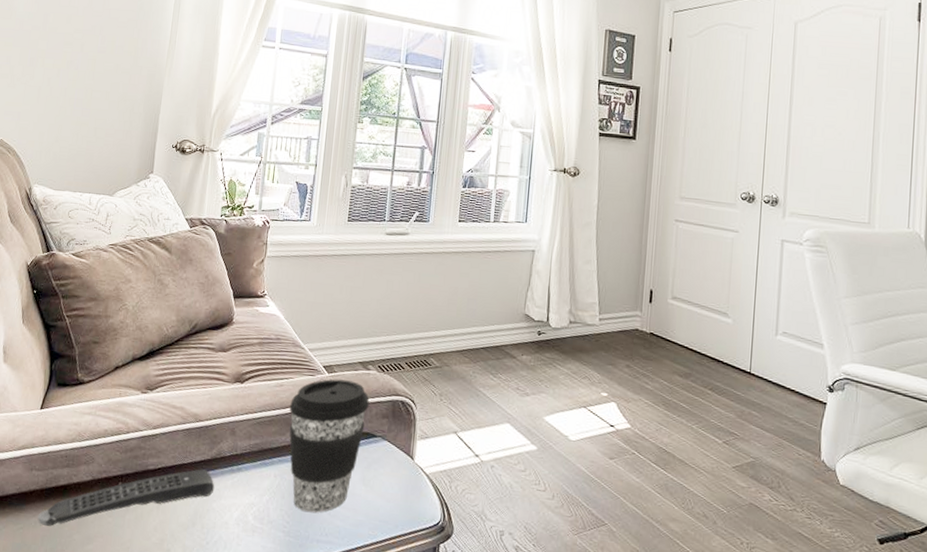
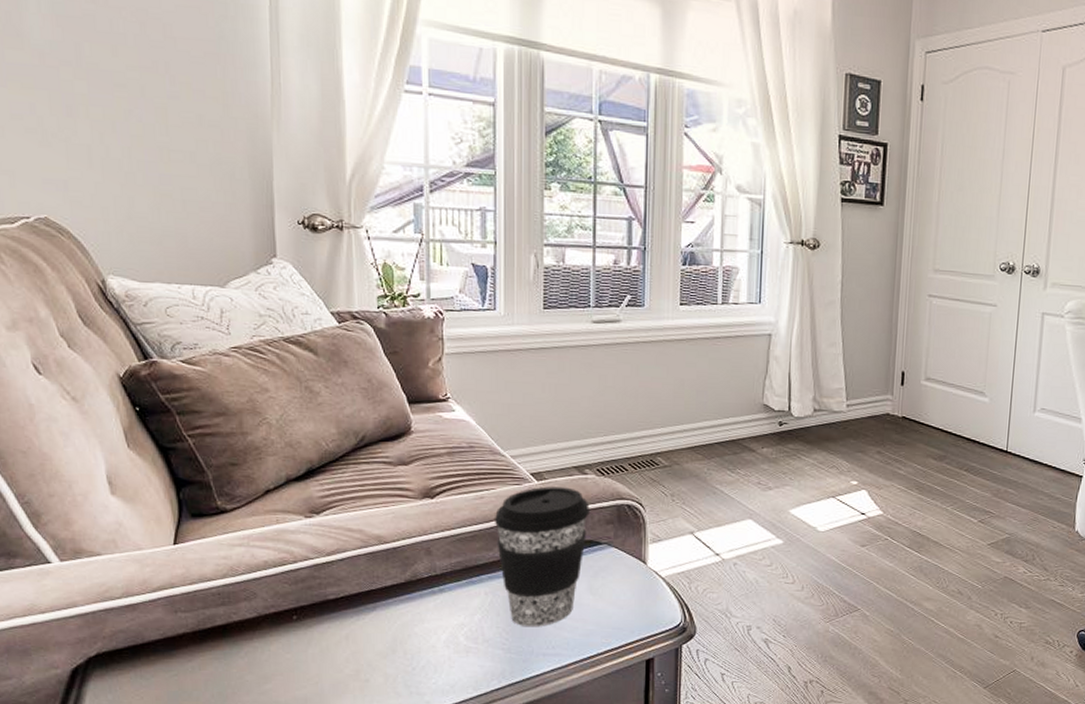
remote control: present [37,469,215,526] -> none [194,594,414,670]

